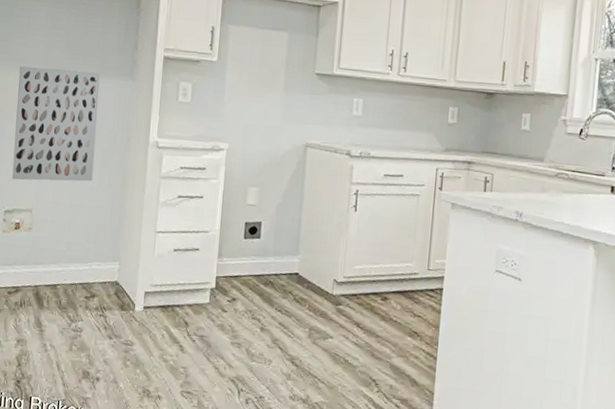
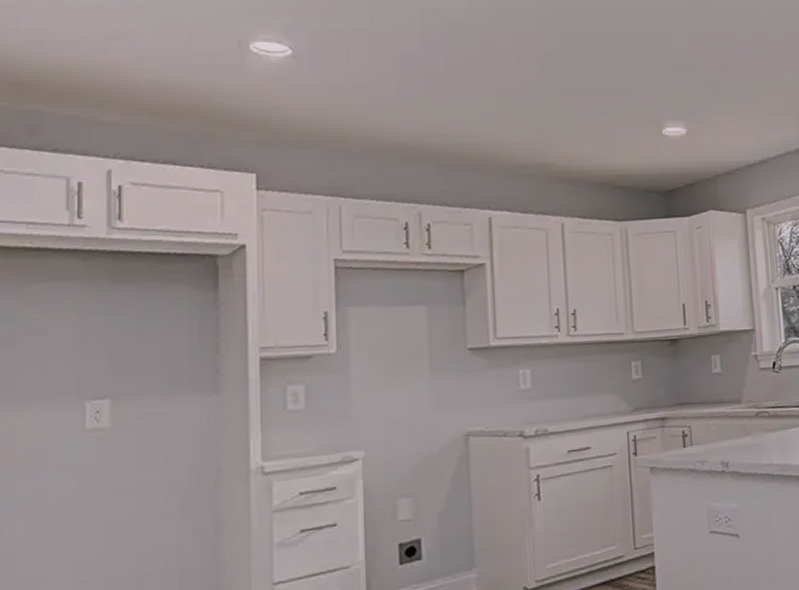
wall art: present [12,66,100,182] -> none [33,393,168,561]

